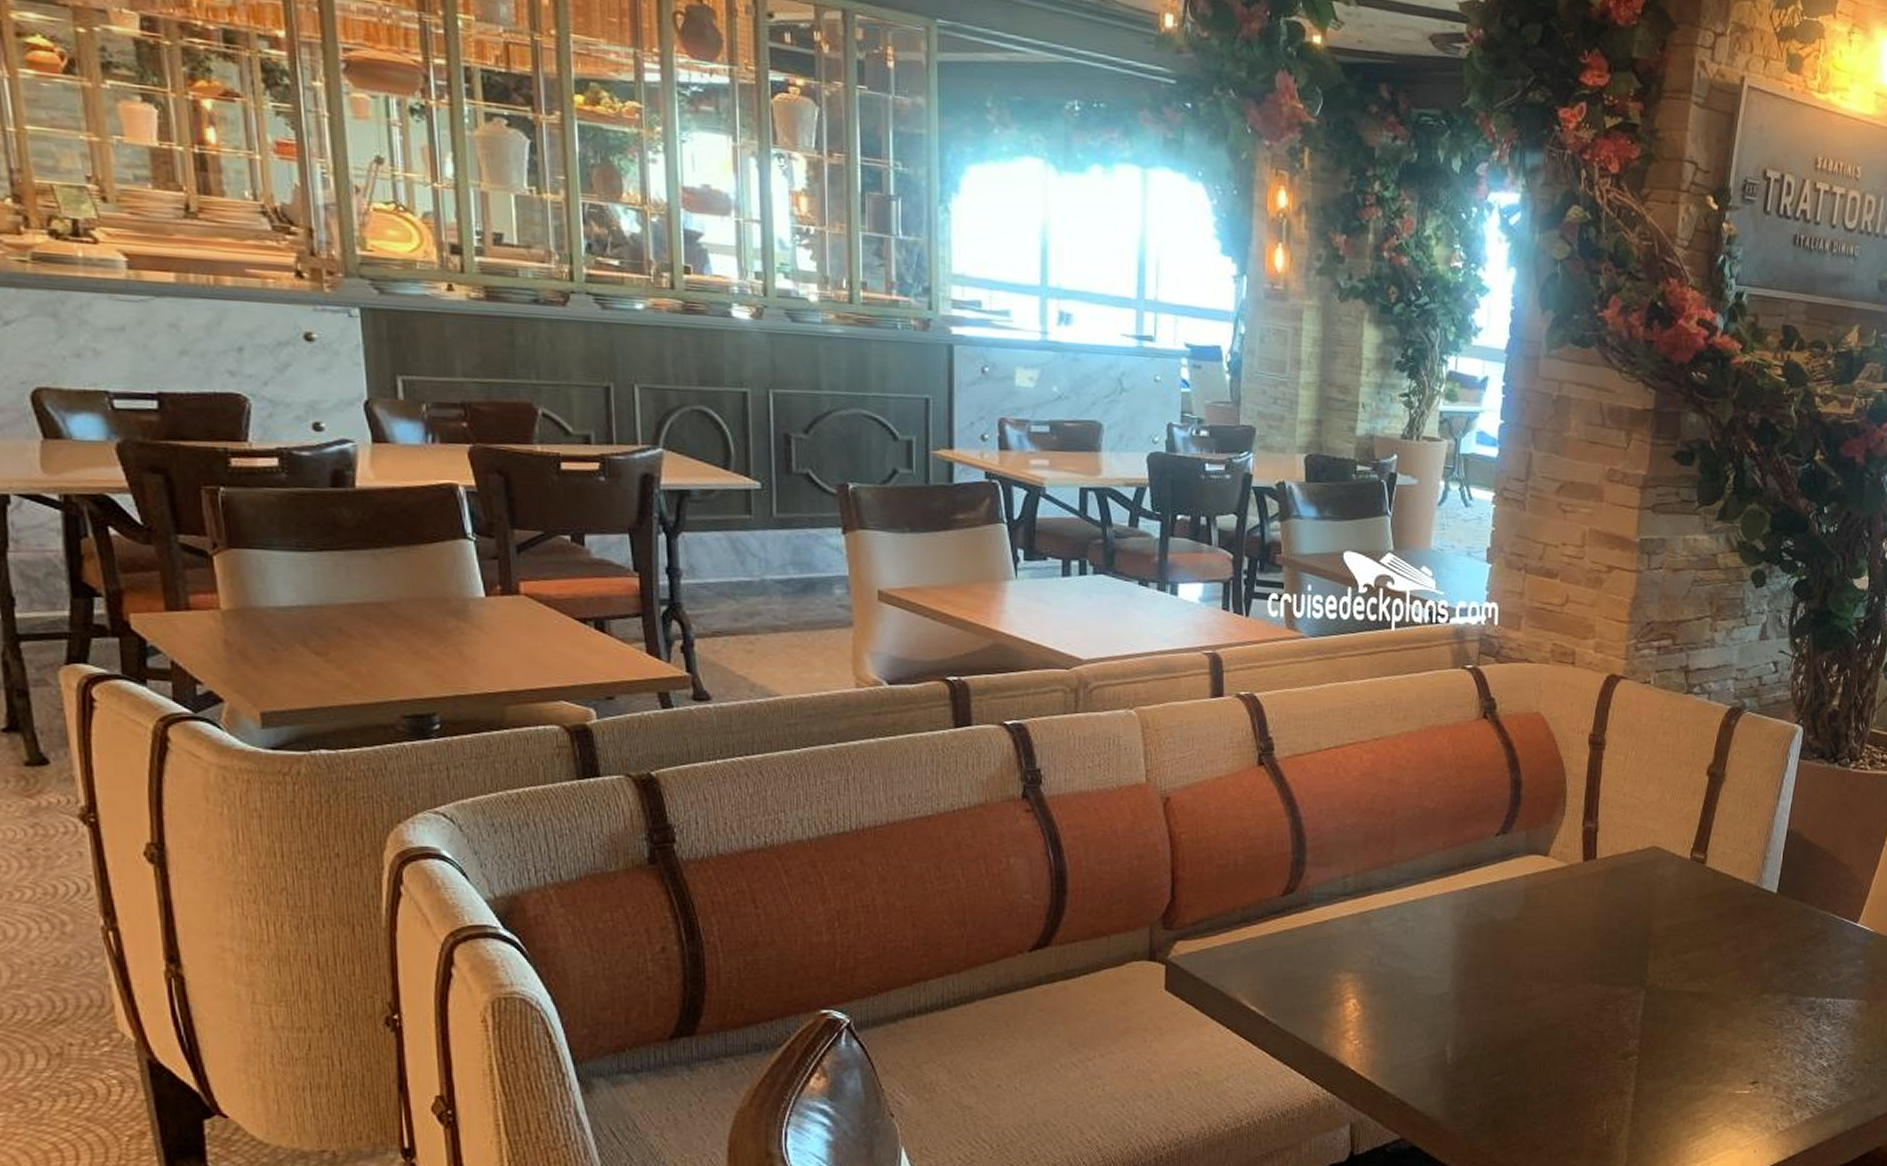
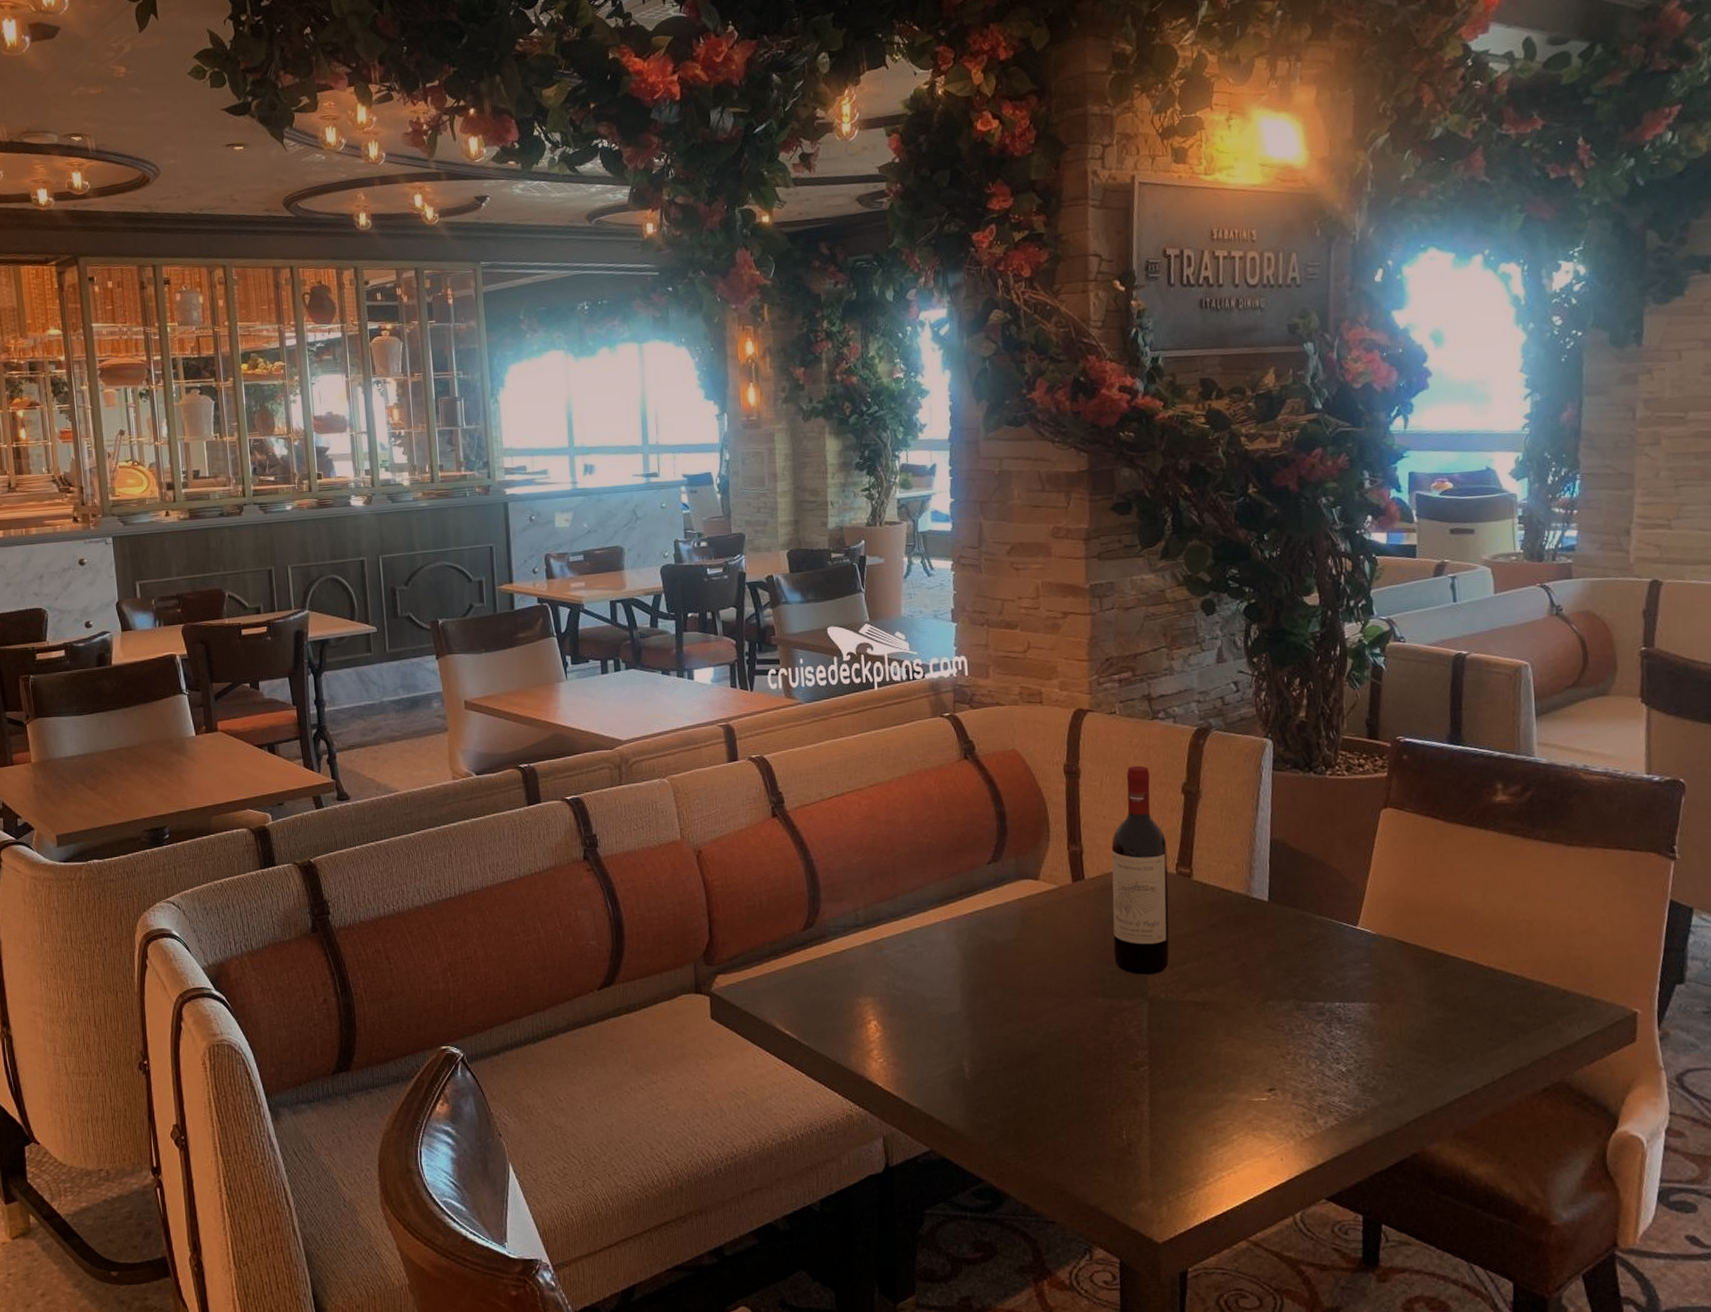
wine bottle: none [1617,741,1685,962] -> present [1111,765,1170,975]

